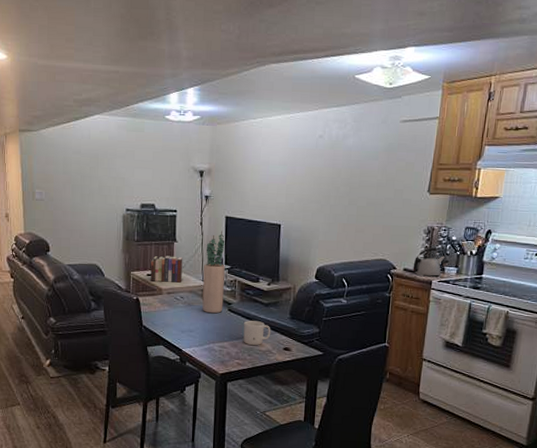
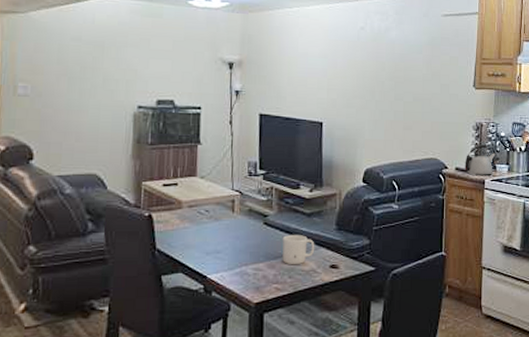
books: present [150,255,183,283] -> none [167,161,209,193]
vase: present [202,230,225,314] -> none [232,130,259,229]

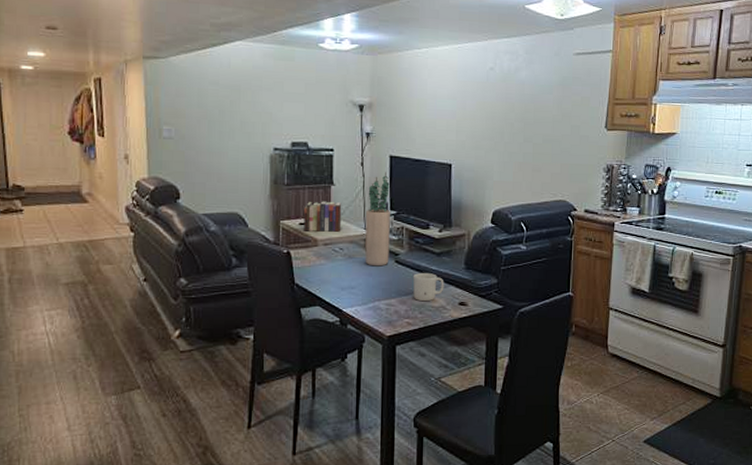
books: none [167,161,209,193] -> present [303,201,342,232]
vase: none [232,130,259,229] -> present [365,171,390,267]
kettle: present [465,144,496,176] -> none [594,186,626,219]

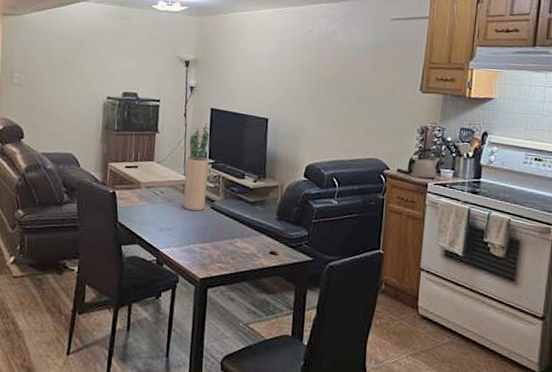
books: present [303,201,342,232] -> none [129,147,165,176]
mug: present [413,273,444,302] -> none [226,220,257,248]
kettle: none [594,186,626,219] -> present [407,148,441,179]

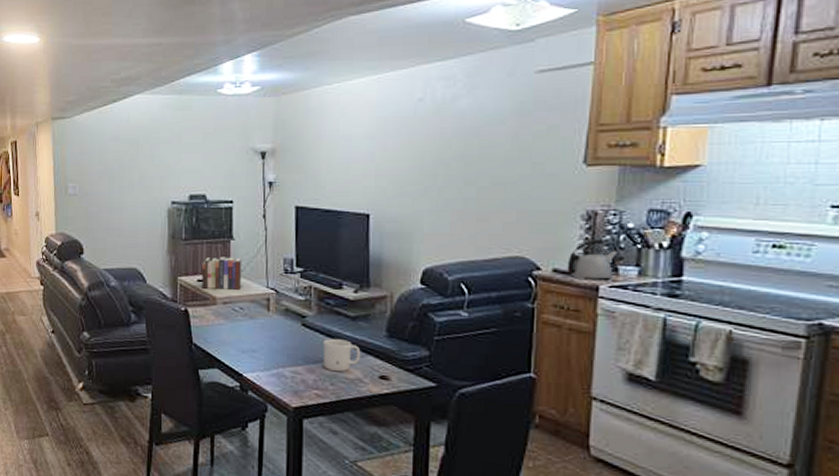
books: none [129,147,165,176] -> present [201,257,242,290]
vase: present [183,122,210,212] -> none [267,224,296,330]
mug: none [226,220,257,248] -> present [323,339,361,372]

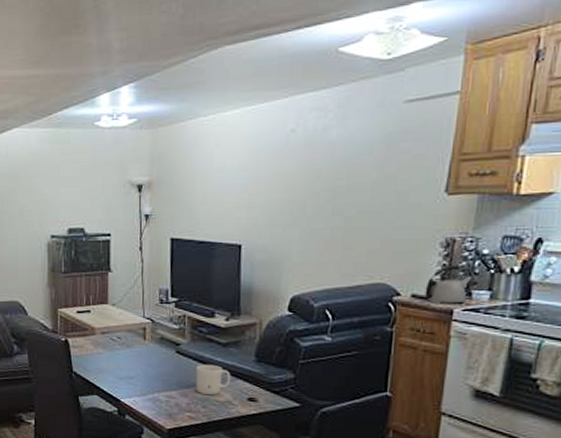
books: present [201,257,242,290] -> none [80,288,120,320]

